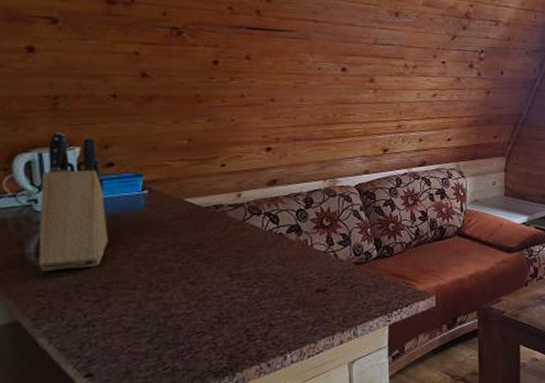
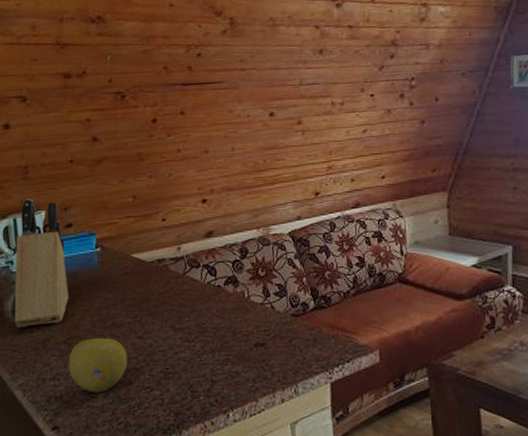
fruit: none [105,282,177,339] -> present [68,337,127,393]

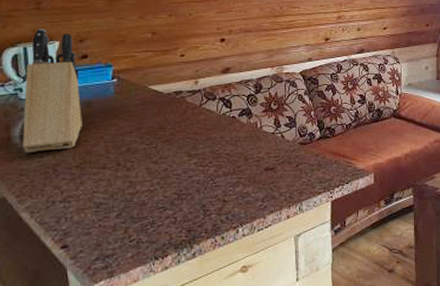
fruit: present [68,337,127,393] -> none [79,162,141,214]

